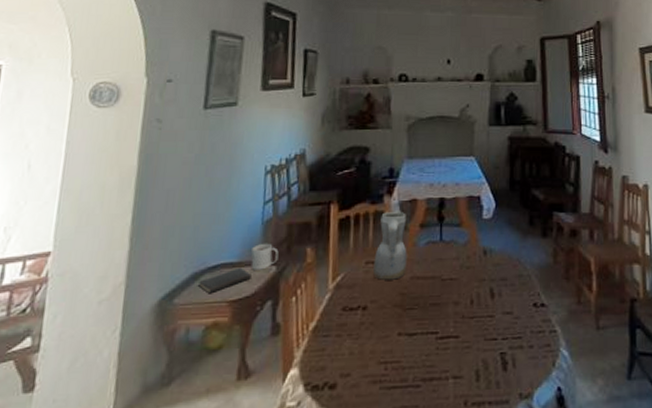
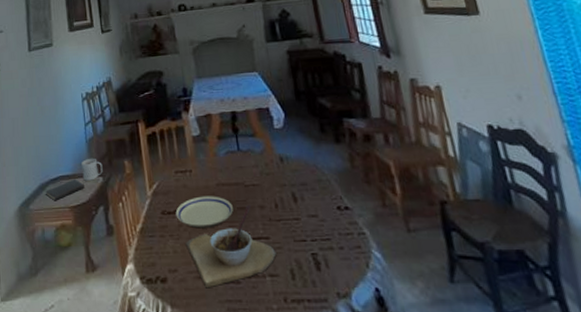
plate: none [358,290,425,327] -> present [175,196,233,229]
bowl: none [365,300,464,394] -> present [186,204,277,288]
ceramic pitcher: present [373,211,407,280] -> none [181,125,212,187]

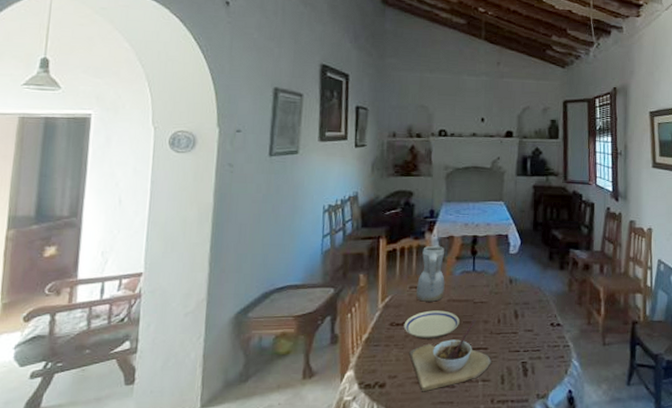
hardcover book: present [46,179,84,201] -> none [269,289,313,310]
mug: present [81,157,103,181] -> none [312,269,336,291]
ceramic pitcher: none [181,125,212,187] -> present [416,245,445,302]

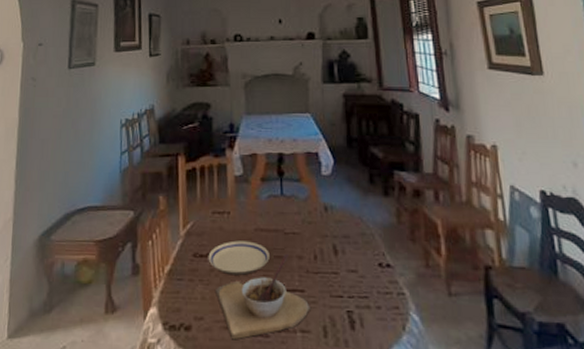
ceramic pitcher: present [416,245,445,302] -> none [220,164,250,231]

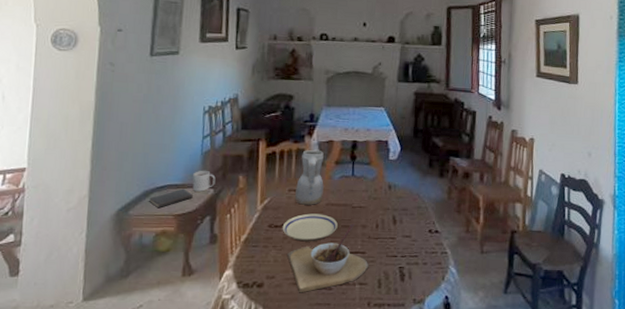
hardcover book: none [70,211,113,233] -> present [149,188,193,209]
mug: none [112,189,135,214] -> present [192,170,216,192]
ceramic pitcher: none [220,164,250,231] -> present [295,149,324,205]

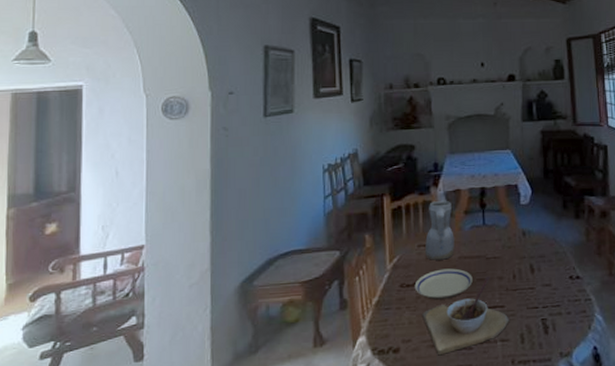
hardcover book: present [149,188,193,209] -> none [274,253,318,277]
mug: present [192,170,216,192] -> none [317,231,341,255]

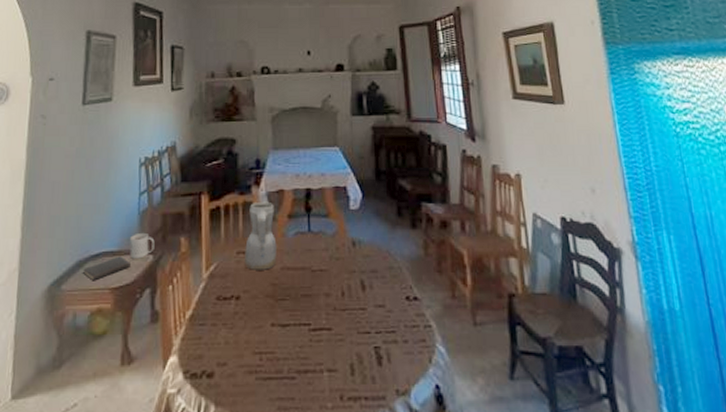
hardcover book: none [274,253,318,277] -> present [83,256,131,281]
mug: none [317,231,341,255] -> present [129,232,155,259]
plate: present [414,268,473,300] -> none [232,281,296,317]
bowl: present [422,275,509,356] -> none [240,291,337,385]

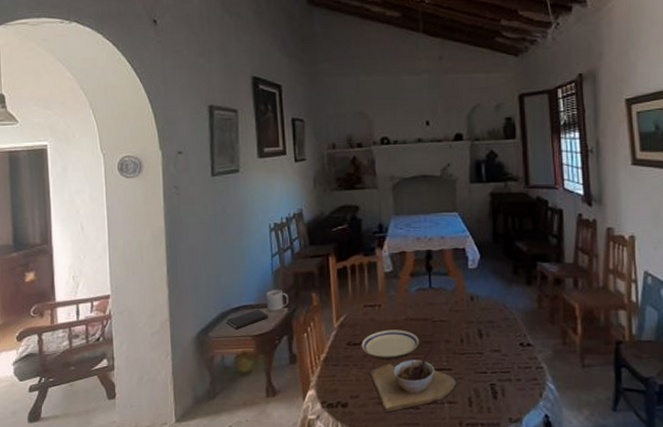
plate: none [232,281,296,317] -> present [361,329,419,360]
bowl: none [240,291,337,385] -> present [369,338,457,413]
ceramic pitcher: present [245,201,277,270] -> none [371,262,401,321]

